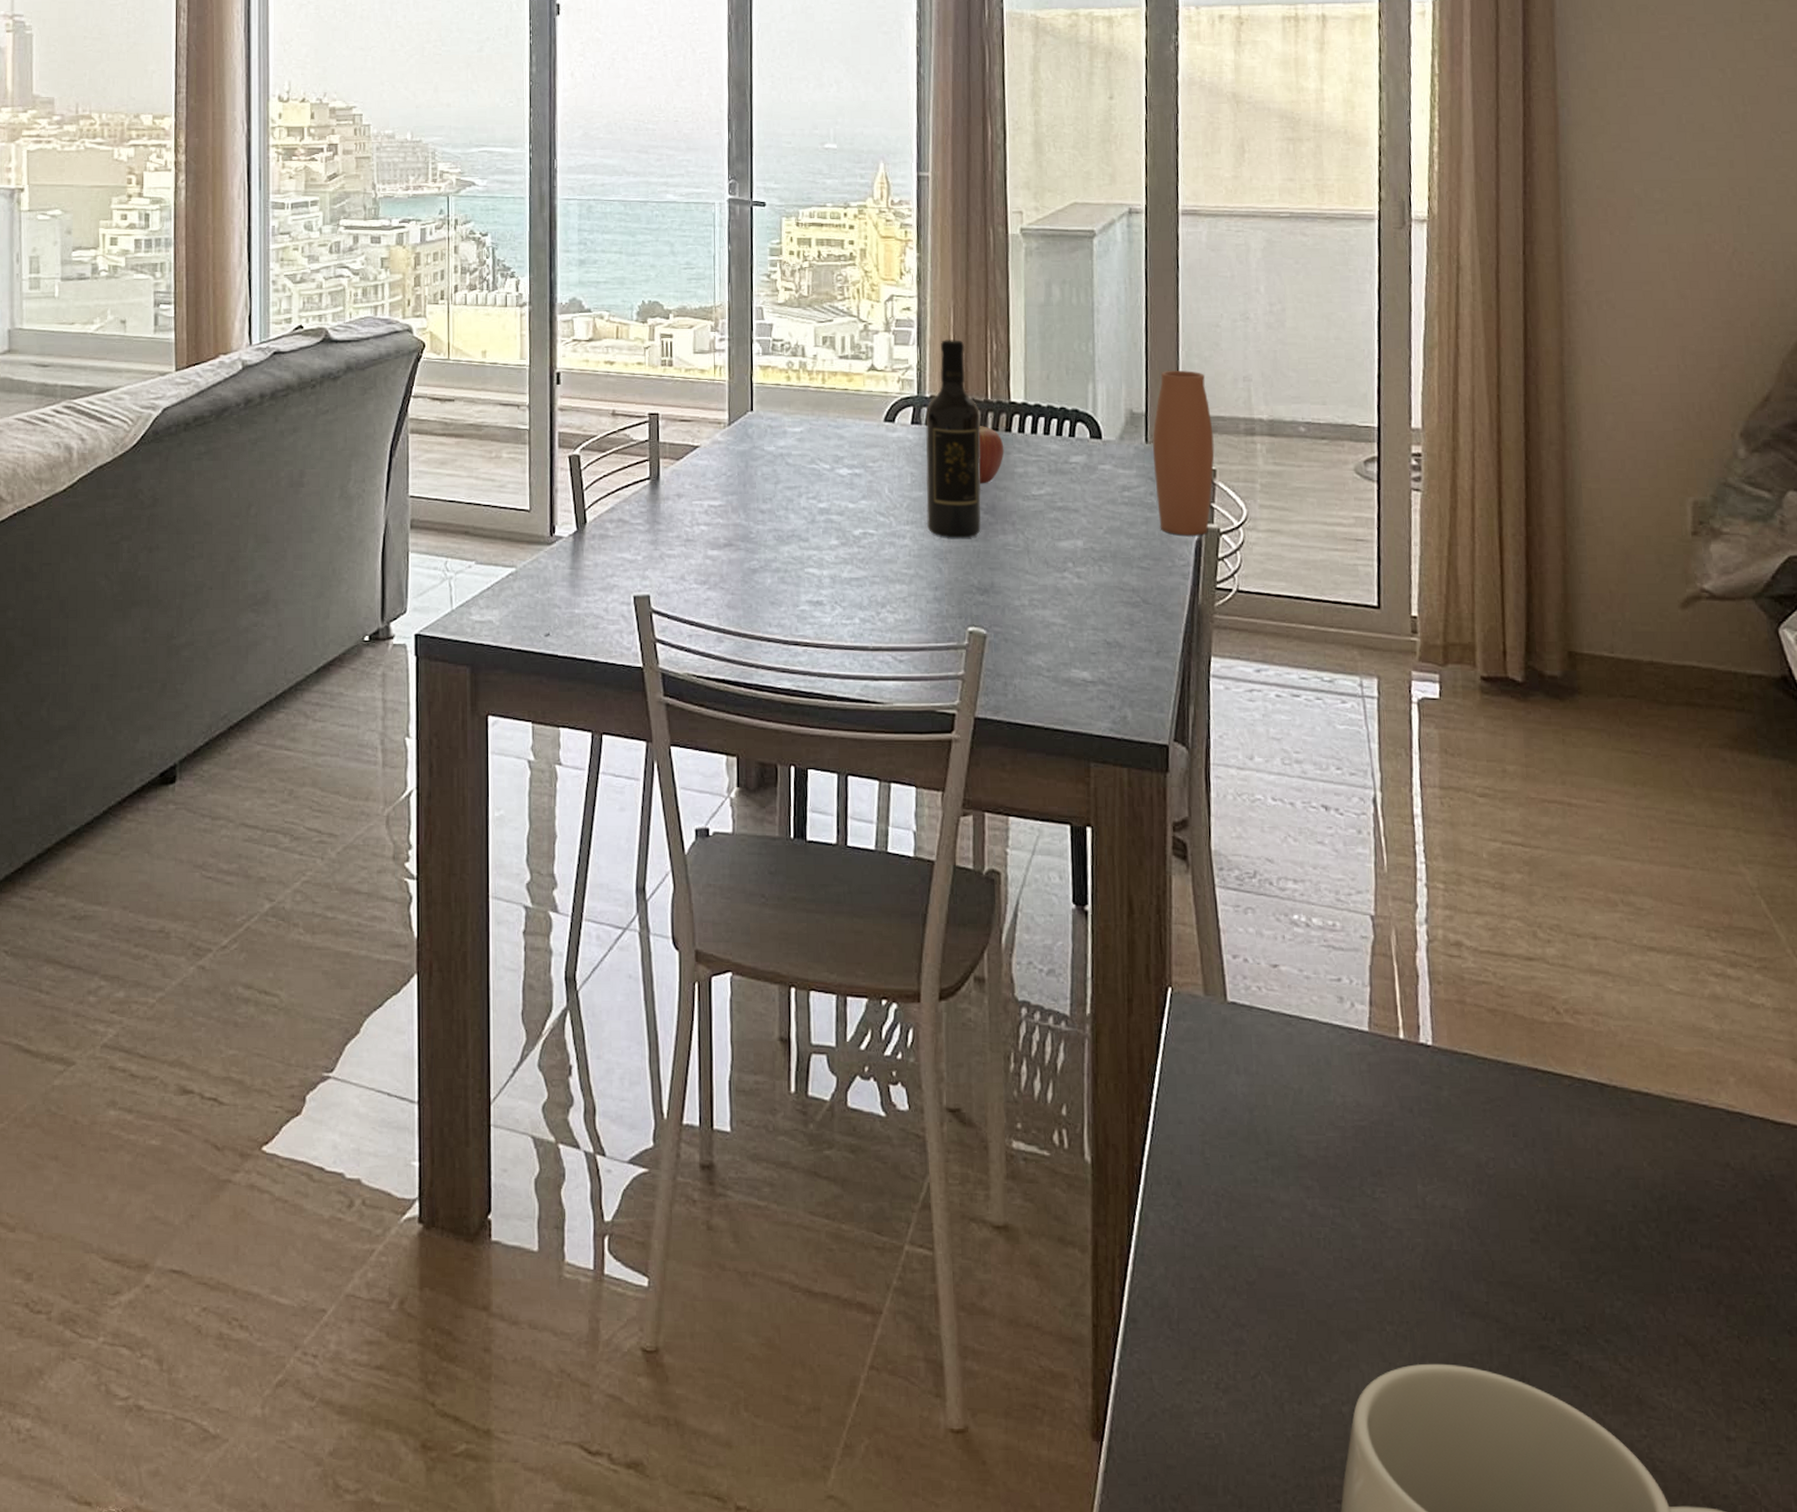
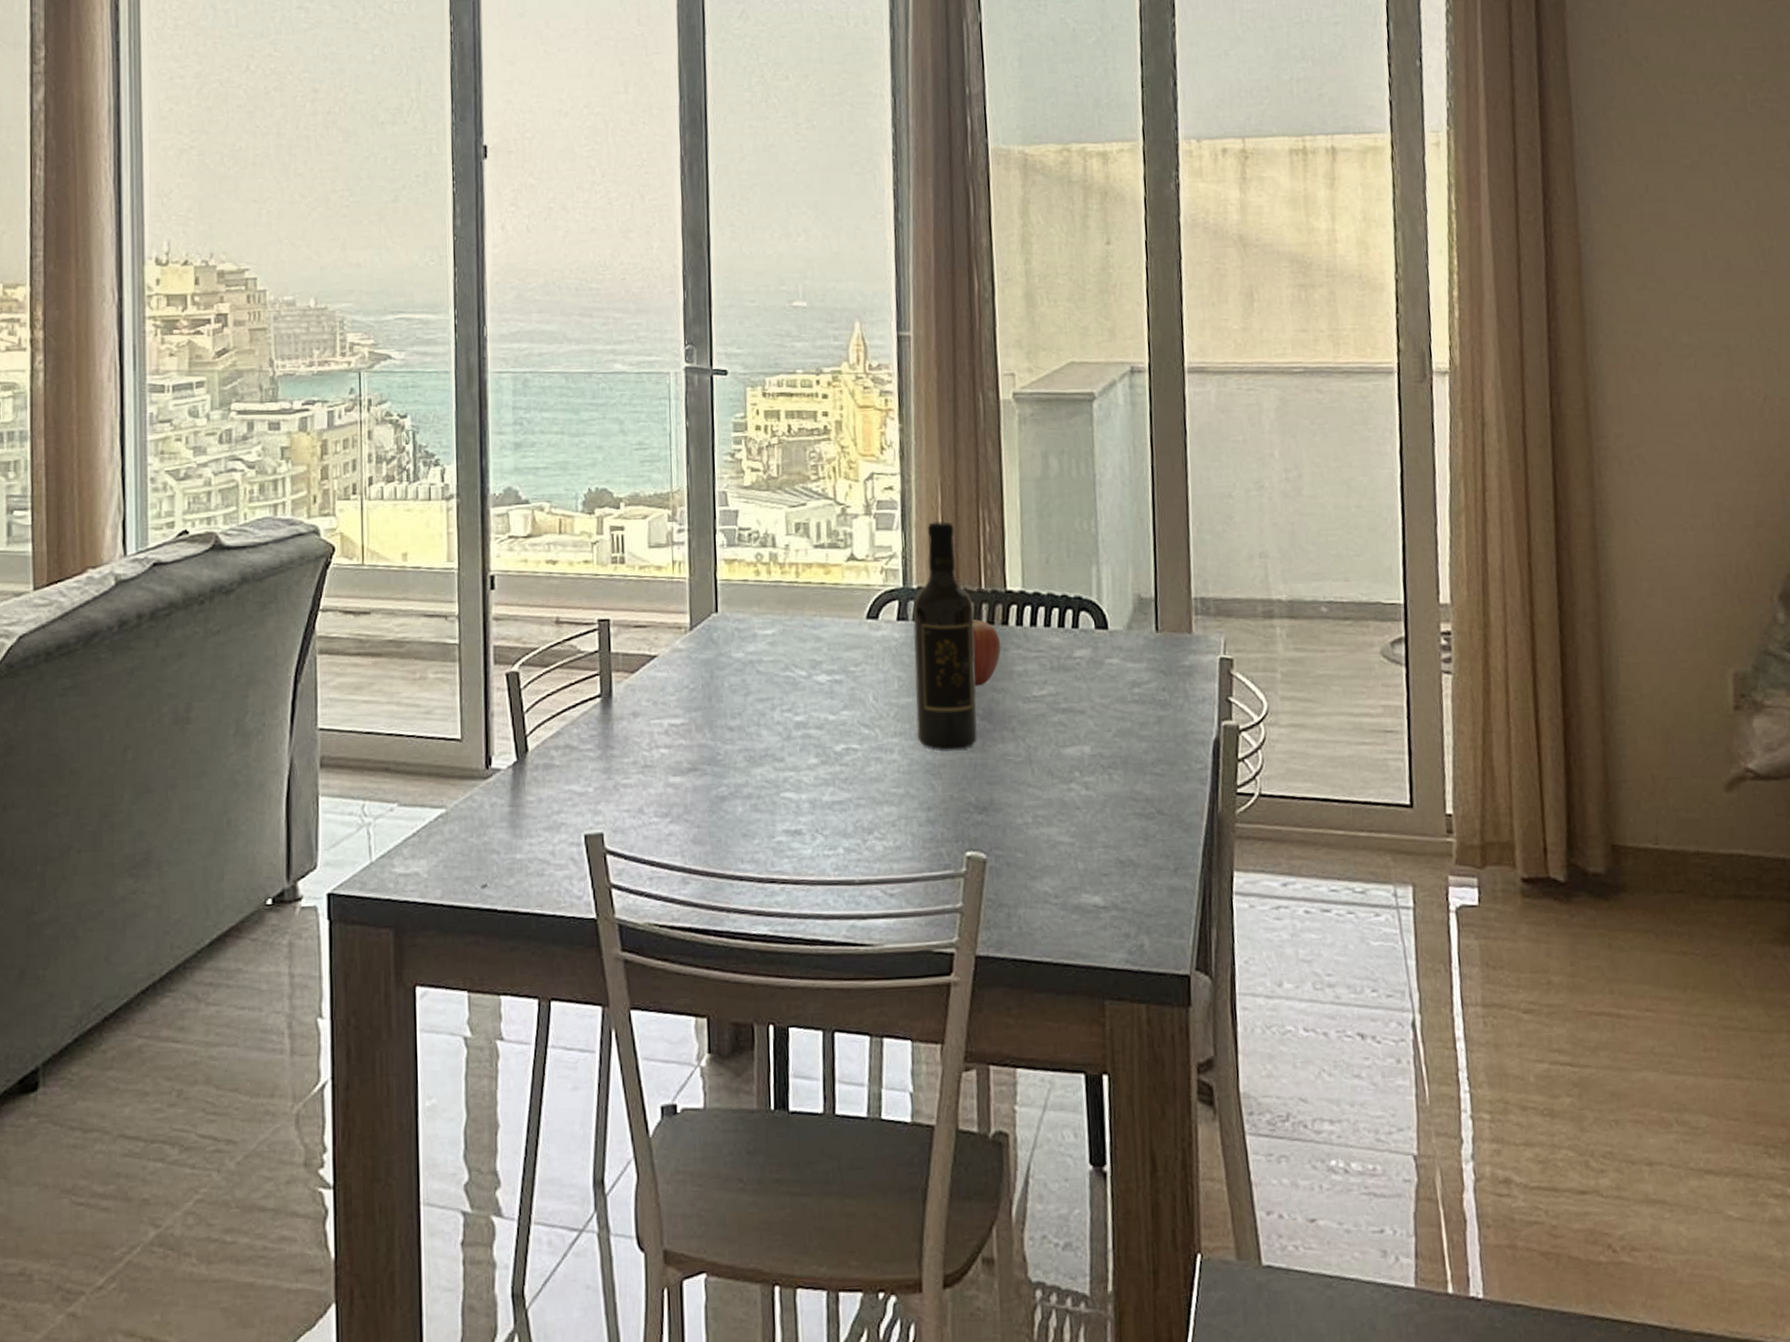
vase: present [1153,371,1215,536] -> none [1163,548,1231,735]

